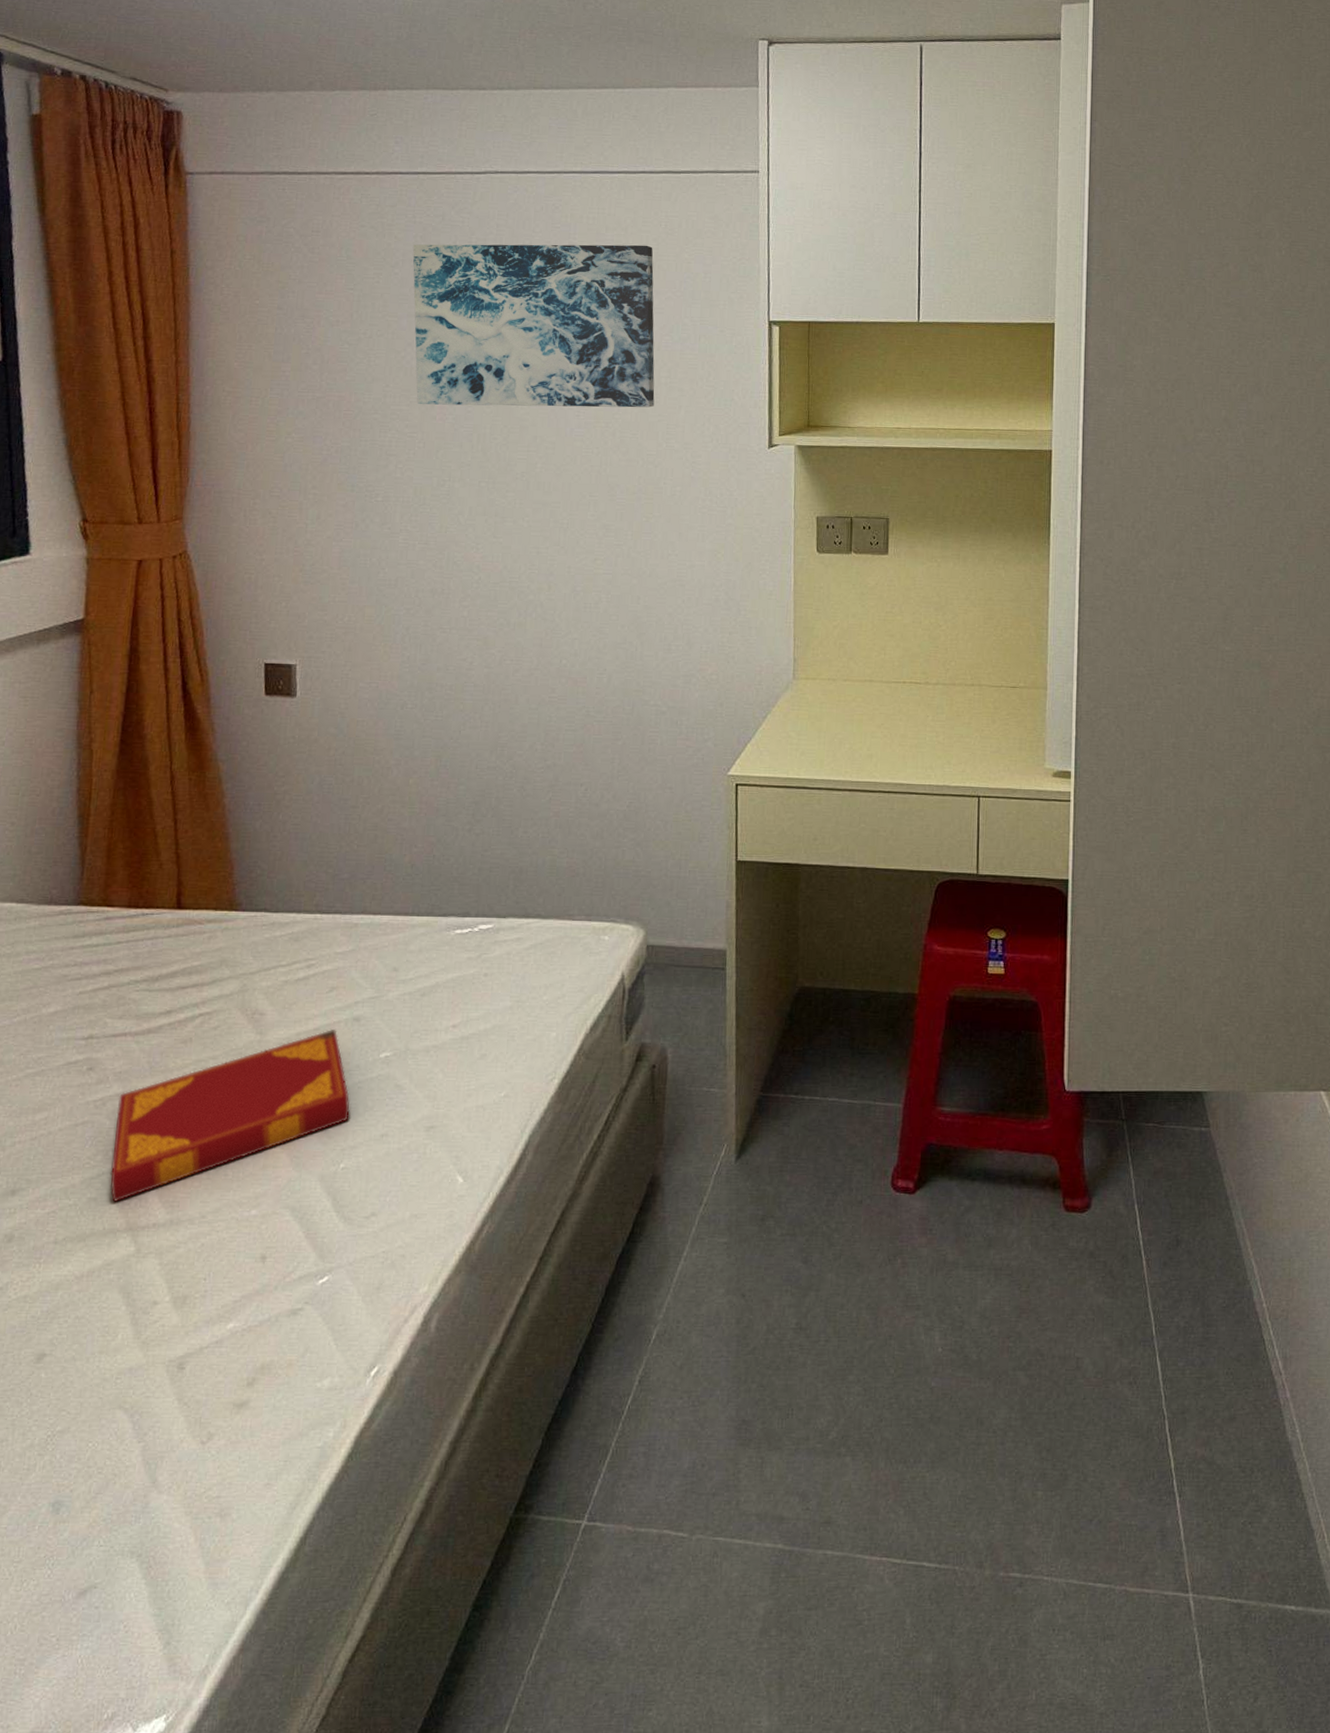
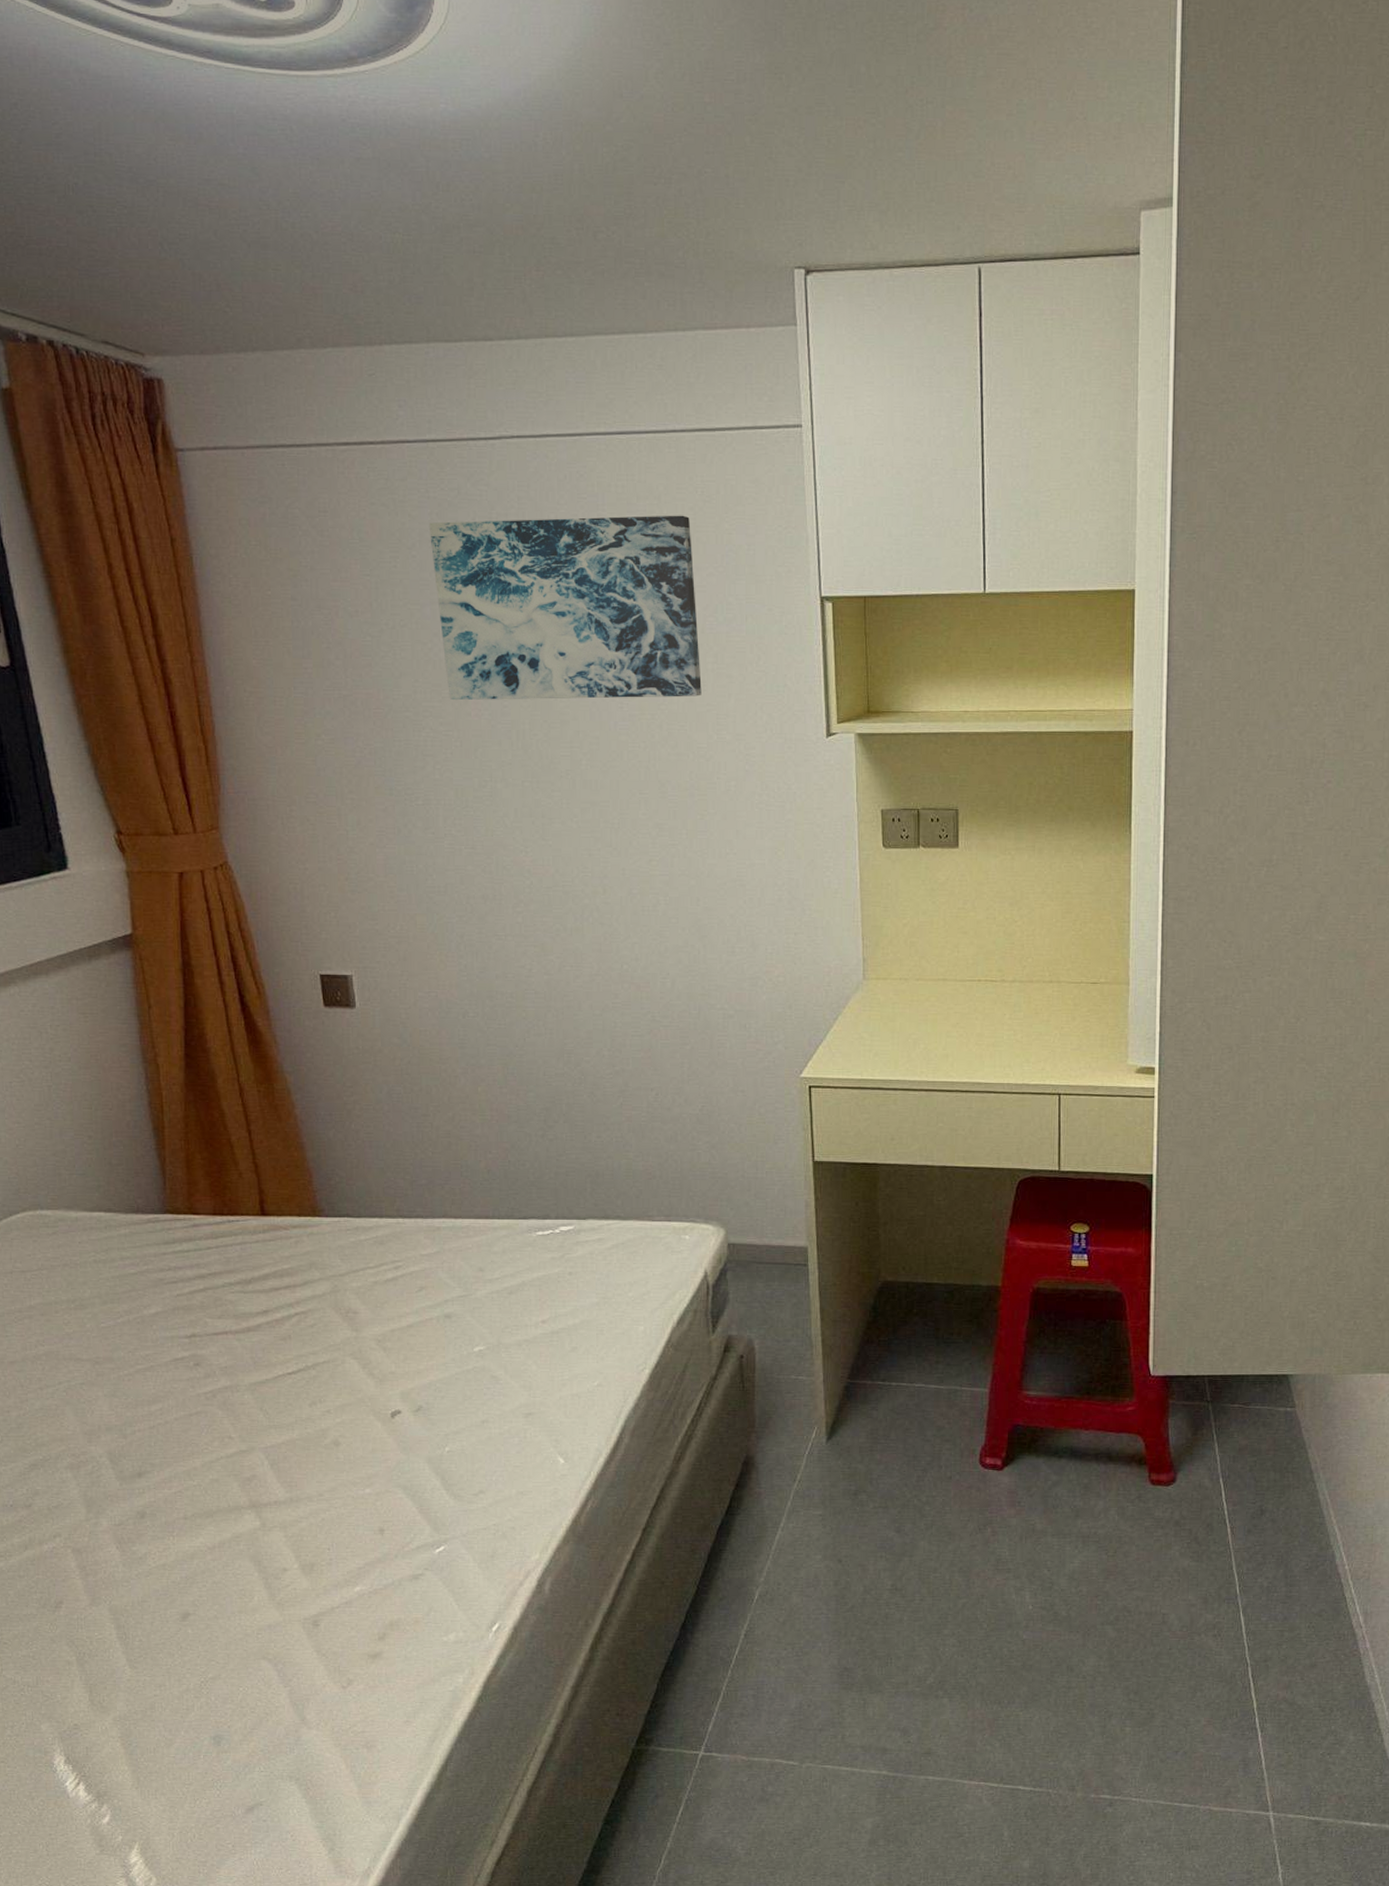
hardback book: present [110,1030,350,1202] -> none [227,1326,450,1482]

